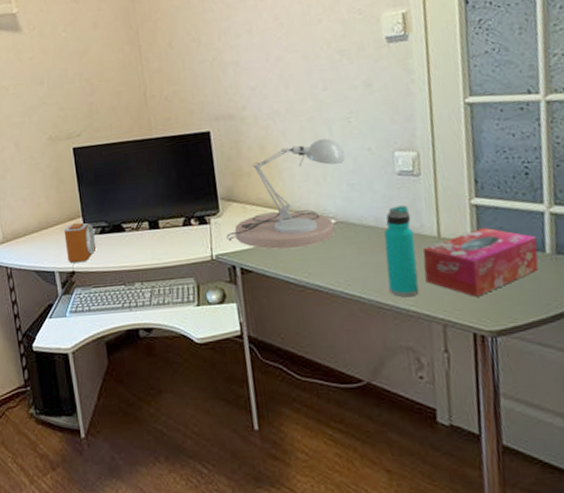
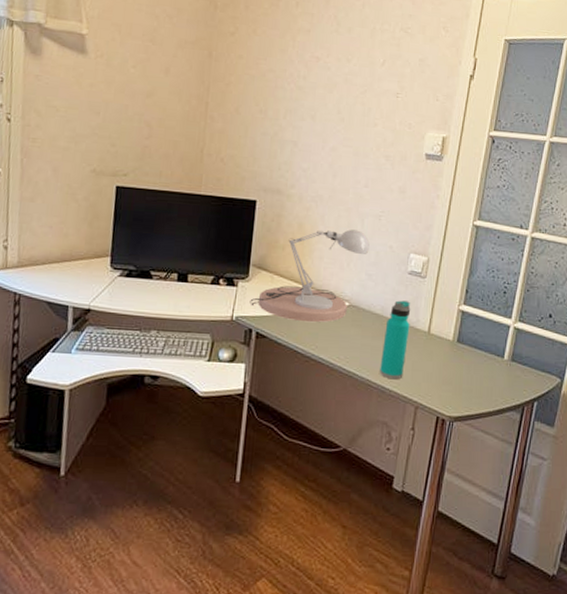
alarm clock: present [64,222,97,262] -> none [85,261,121,301]
tissue box: present [422,227,539,297] -> none [410,330,500,387]

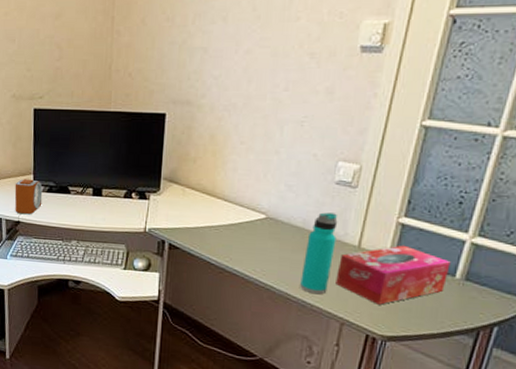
alarm clock: none [85,261,121,301] -> present [14,179,43,214]
desk lamp: present [249,229,370,323] -> none [162,138,290,235]
tissue box: none [410,330,500,387] -> present [336,245,451,305]

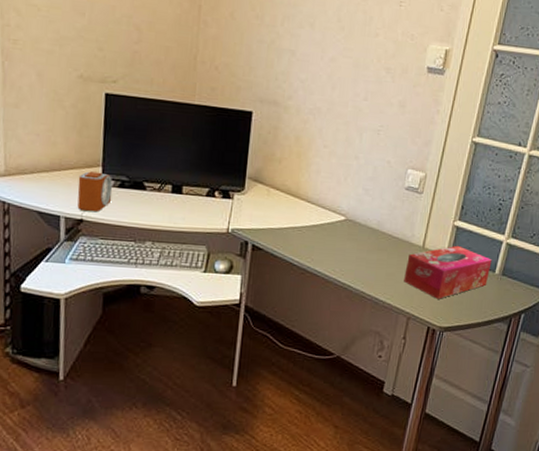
water bottle: present [300,212,338,295] -> none [374,215,407,292]

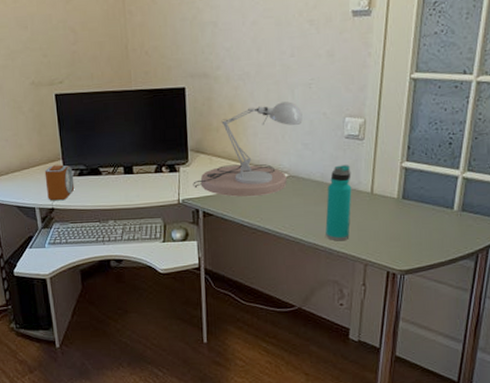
desk lamp: none [245,143,368,236] -> present [193,101,303,197]
water bottle: none [374,215,407,292] -> present [325,165,352,241]
tissue box: present [404,245,492,299] -> none [356,186,449,243]

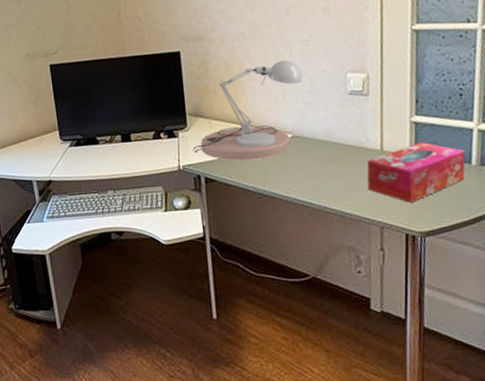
alarm clock: present [44,165,75,200] -> none [41,135,72,172]
water bottle: present [325,165,352,241] -> none [334,122,362,203]
tissue box: none [356,186,449,243] -> present [367,142,465,203]

